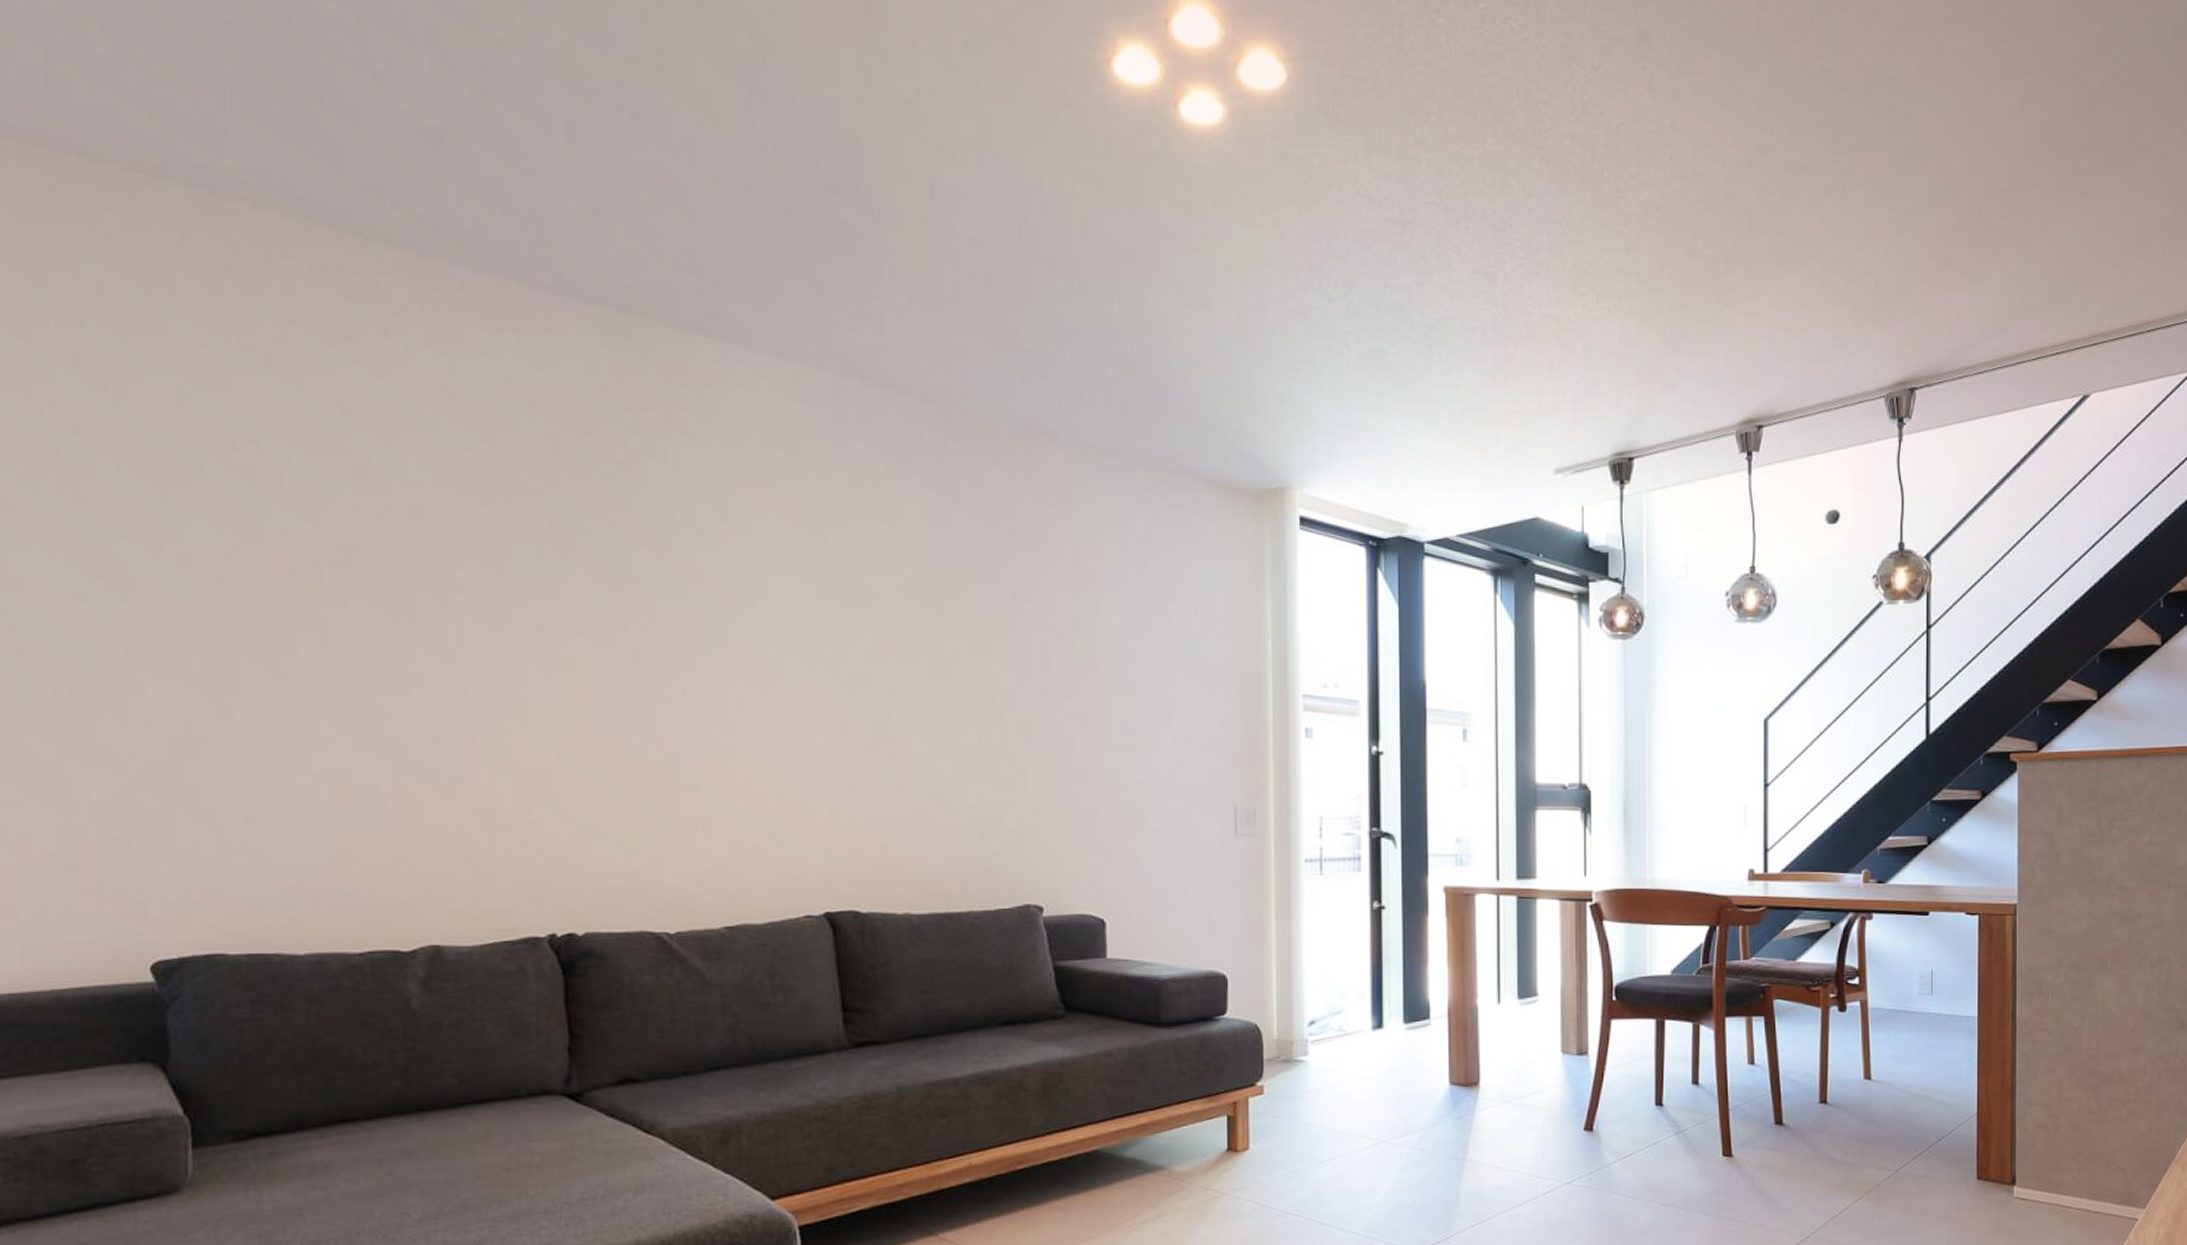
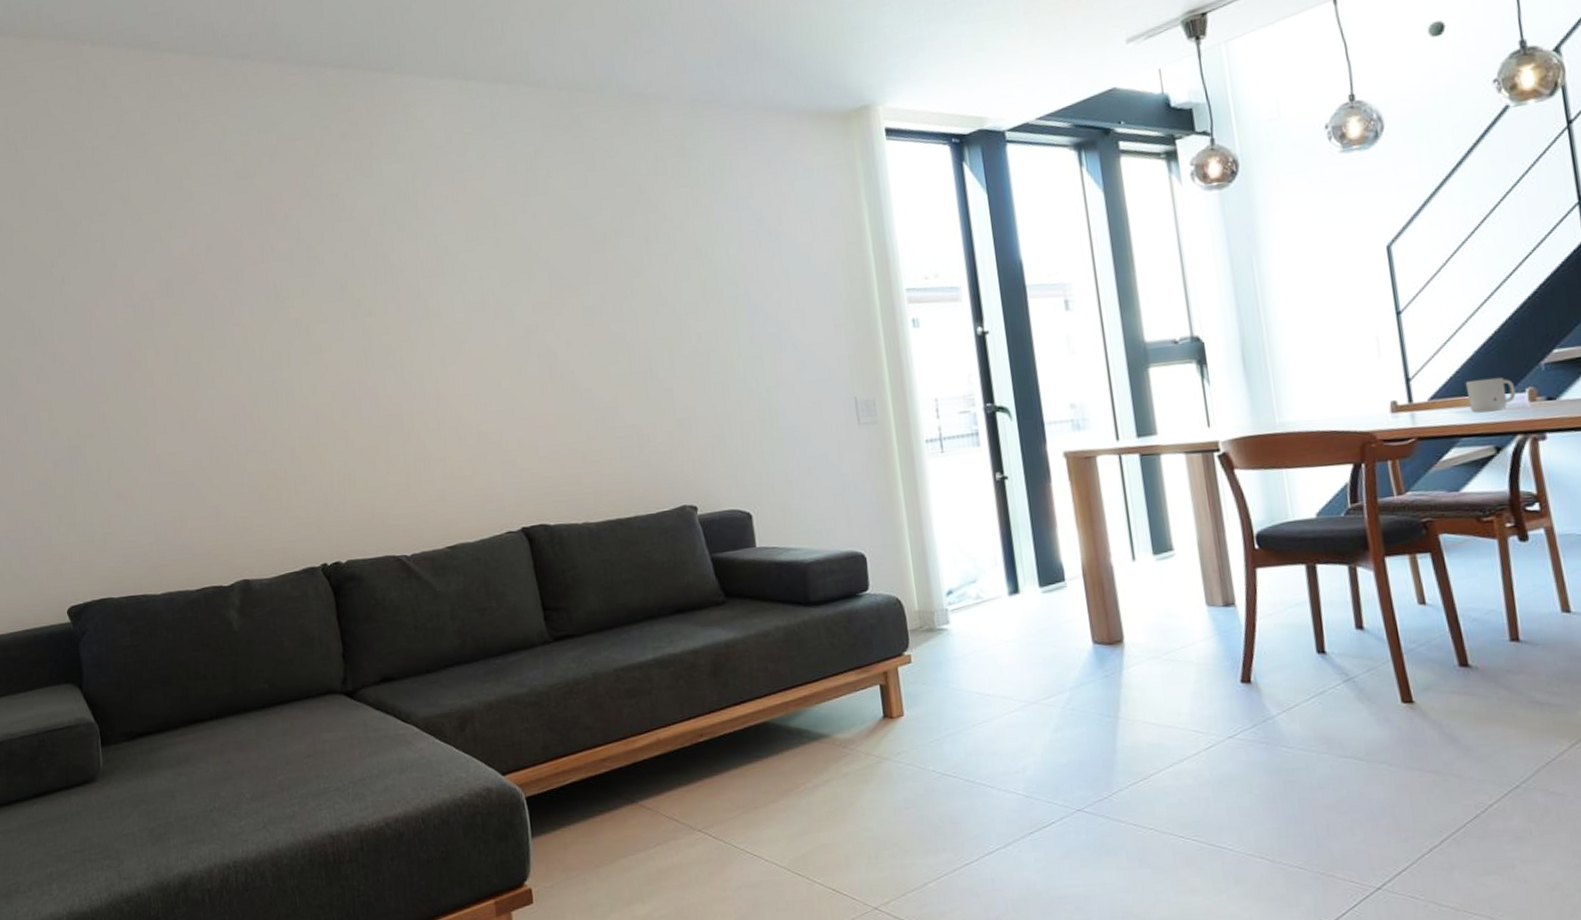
mug: none [1813,857,1854,889] -> present [1465,376,1517,413]

